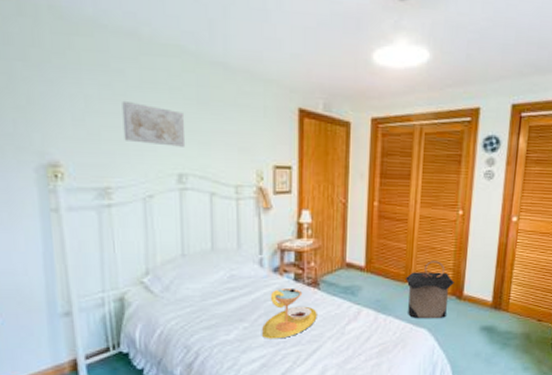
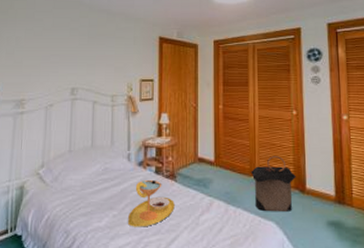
wall art: present [122,100,186,147] -> none [37,39,79,68]

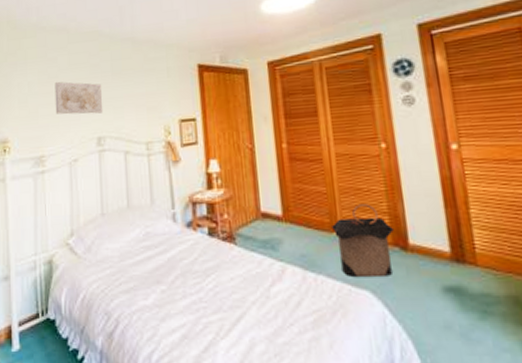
wall art: none [37,39,79,68] -> present [54,81,103,115]
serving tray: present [128,179,175,227] -> none [180,243,237,304]

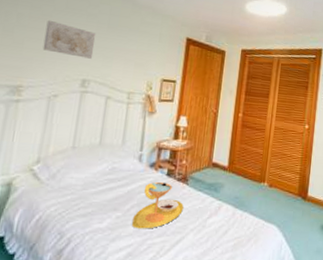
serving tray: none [180,243,237,304] -> present [132,181,184,229]
laundry hamper: present [332,204,394,277] -> none [261,165,300,216]

